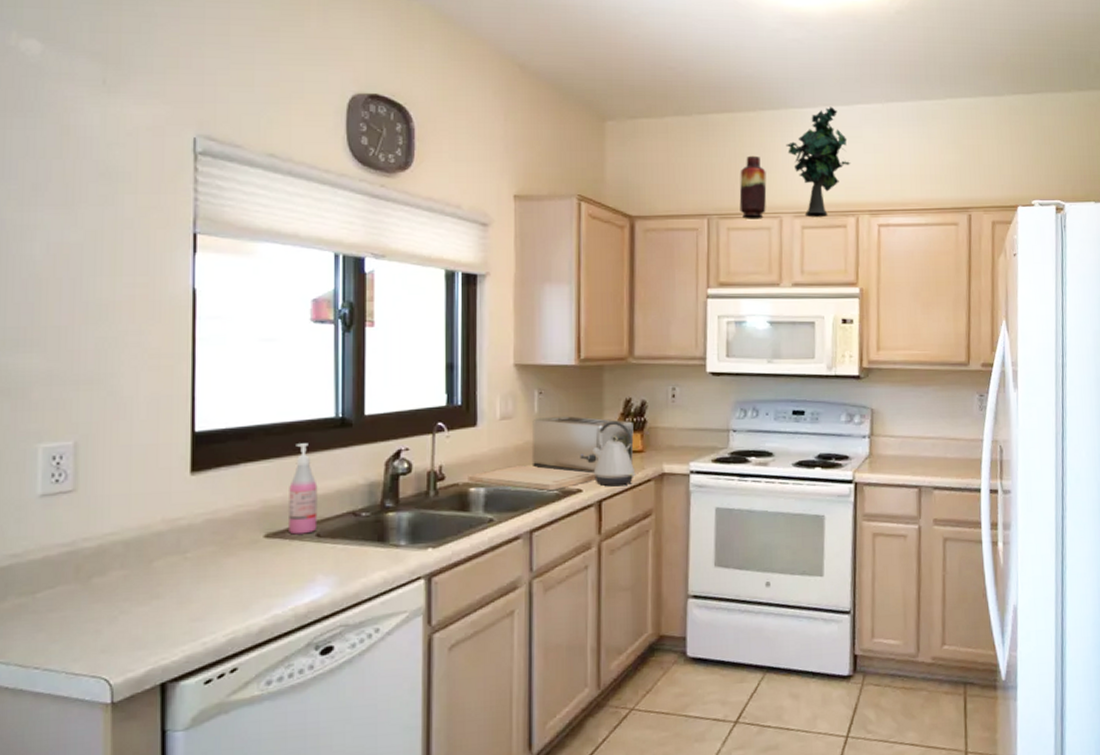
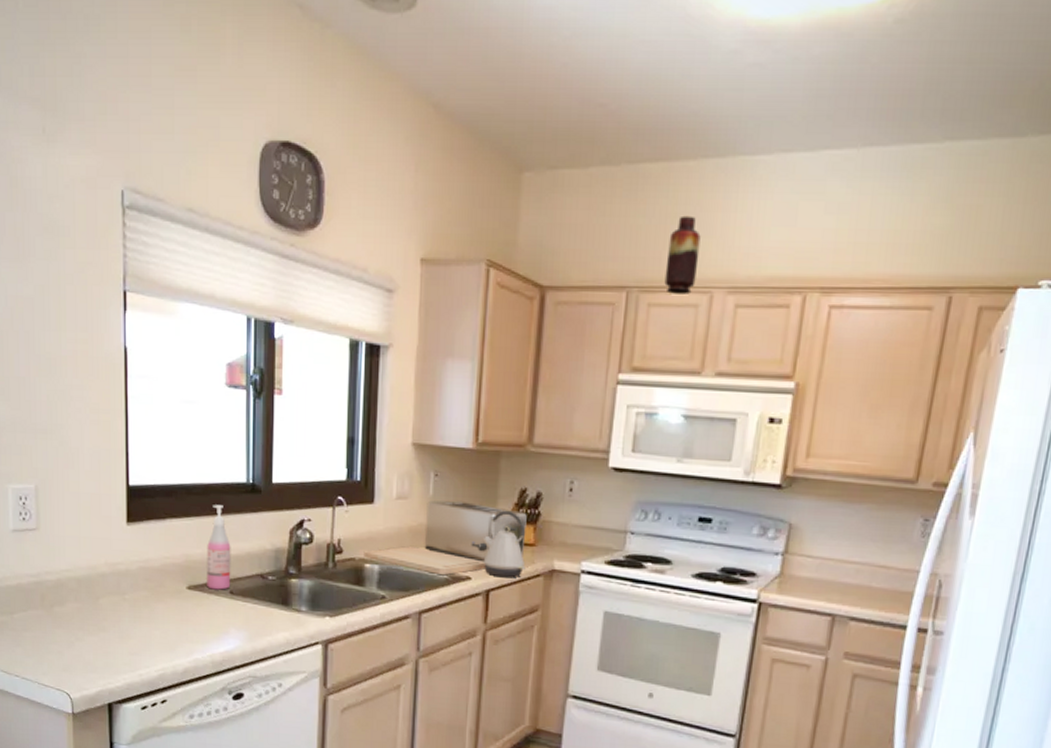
decorative plant: present [786,106,851,218] -> none [728,153,807,295]

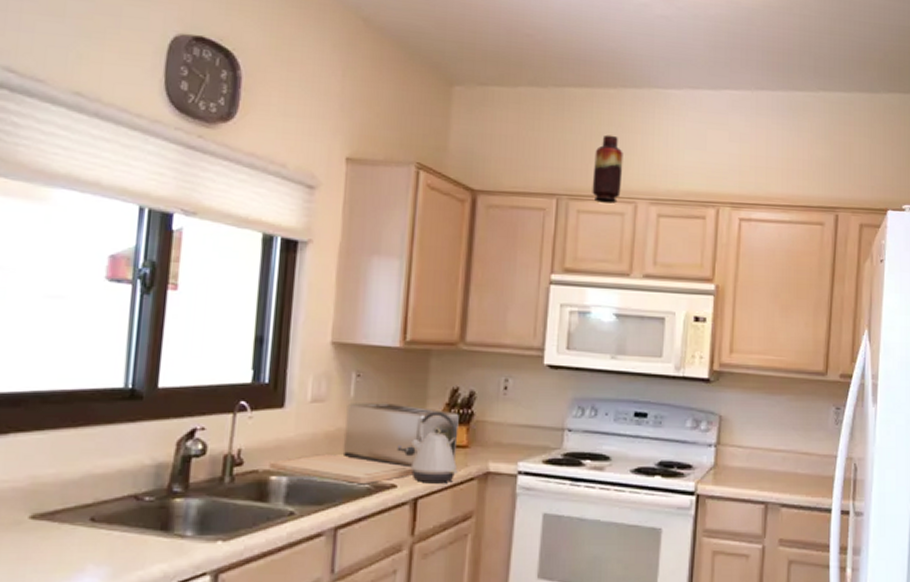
soap dispenser: present [207,505,231,590] -> none [59,415,97,517]

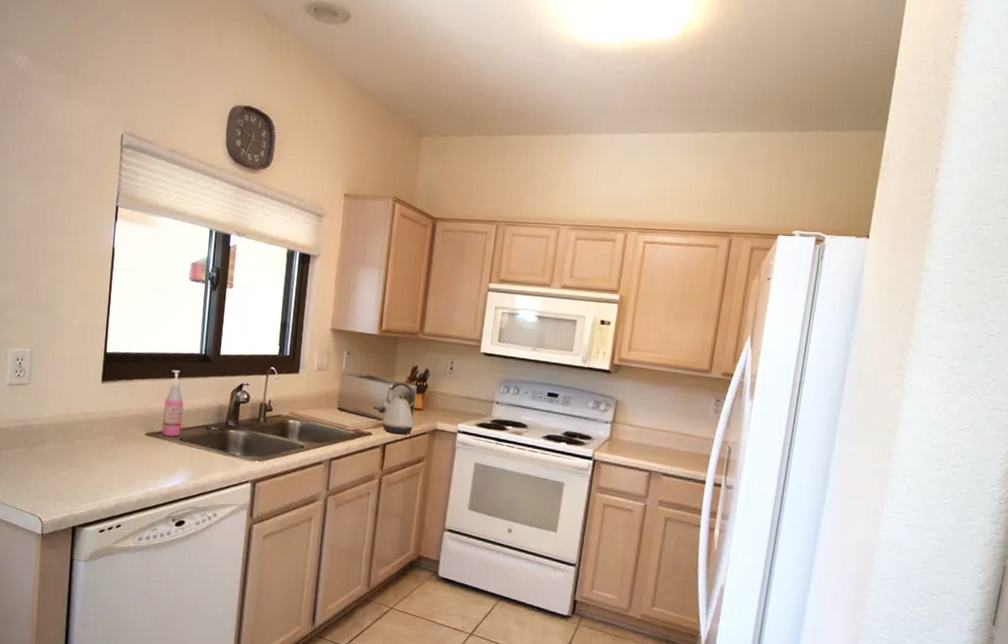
soap dispenser: none [59,415,97,517] -> present [162,370,184,437]
vase: present [592,134,623,204] -> none [524,173,551,229]

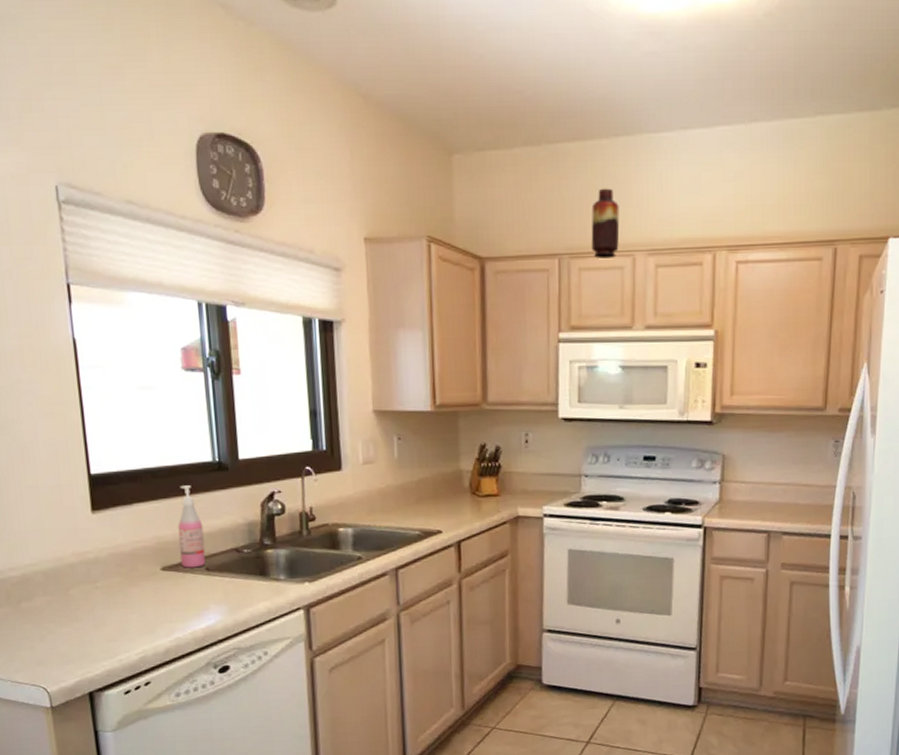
cutting board: present [288,407,384,431] -> none [336,507,455,532]
toaster: present [336,372,417,422] -> none [393,460,490,516]
kettle: present [382,382,416,435] -> none [449,465,492,528]
vase: none [524,173,551,229] -> present [591,188,620,259]

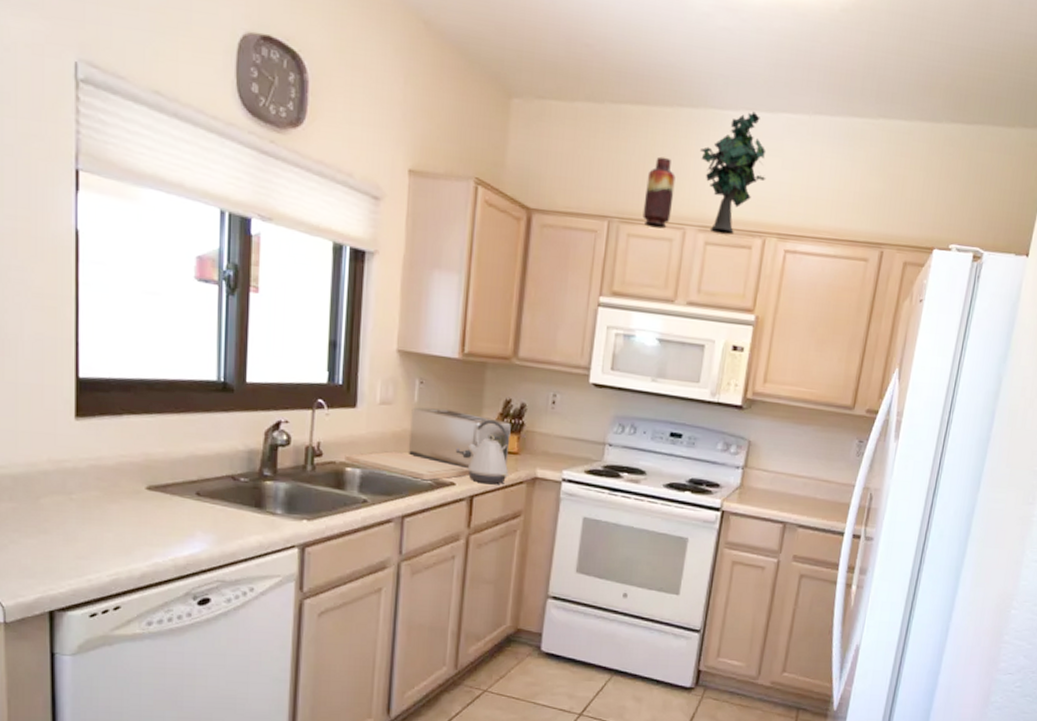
soap dispenser: present [178,485,206,568] -> none [170,402,199,491]
cutting board: none [336,507,455,532] -> present [344,451,470,481]
toaster: none [393,460,490,516] -> present [408,407,511,469]
kettle: none [449,465,492,528] -> present [467,419,510,485]
decorative plant: none [640,129,709,255] -> present [700,111,767,236]

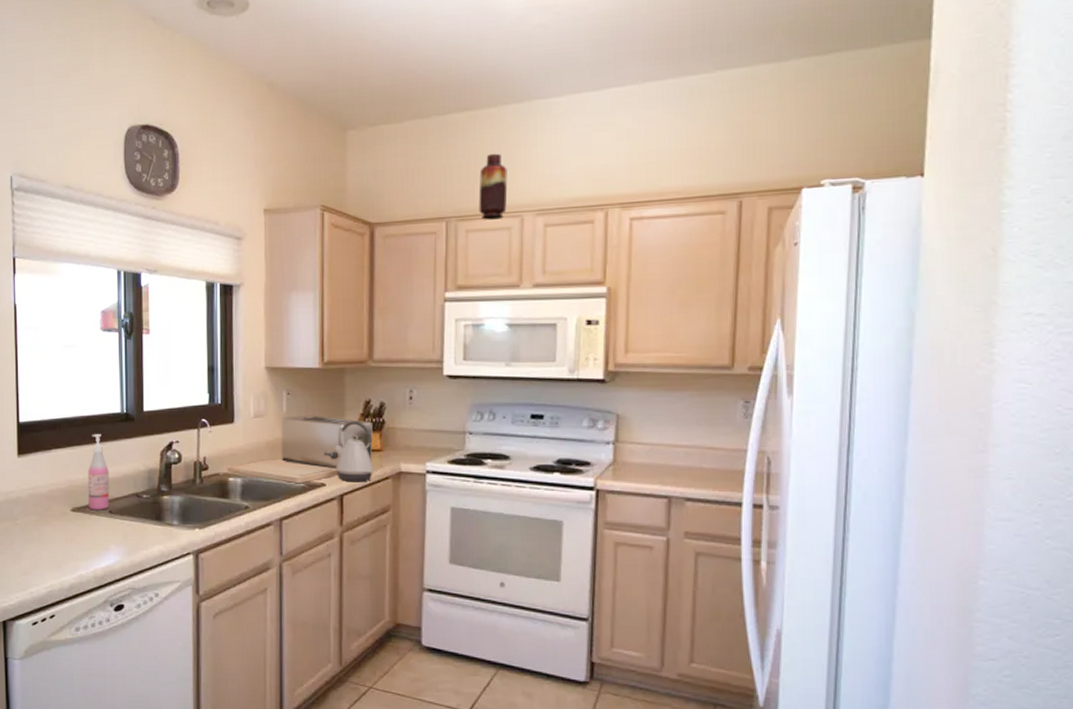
soap dispenser: none [170,402,199,491] -> present [88,434,110,510]
decorative plant: present [700,111,767,236] -> none [529,93,601,215]

